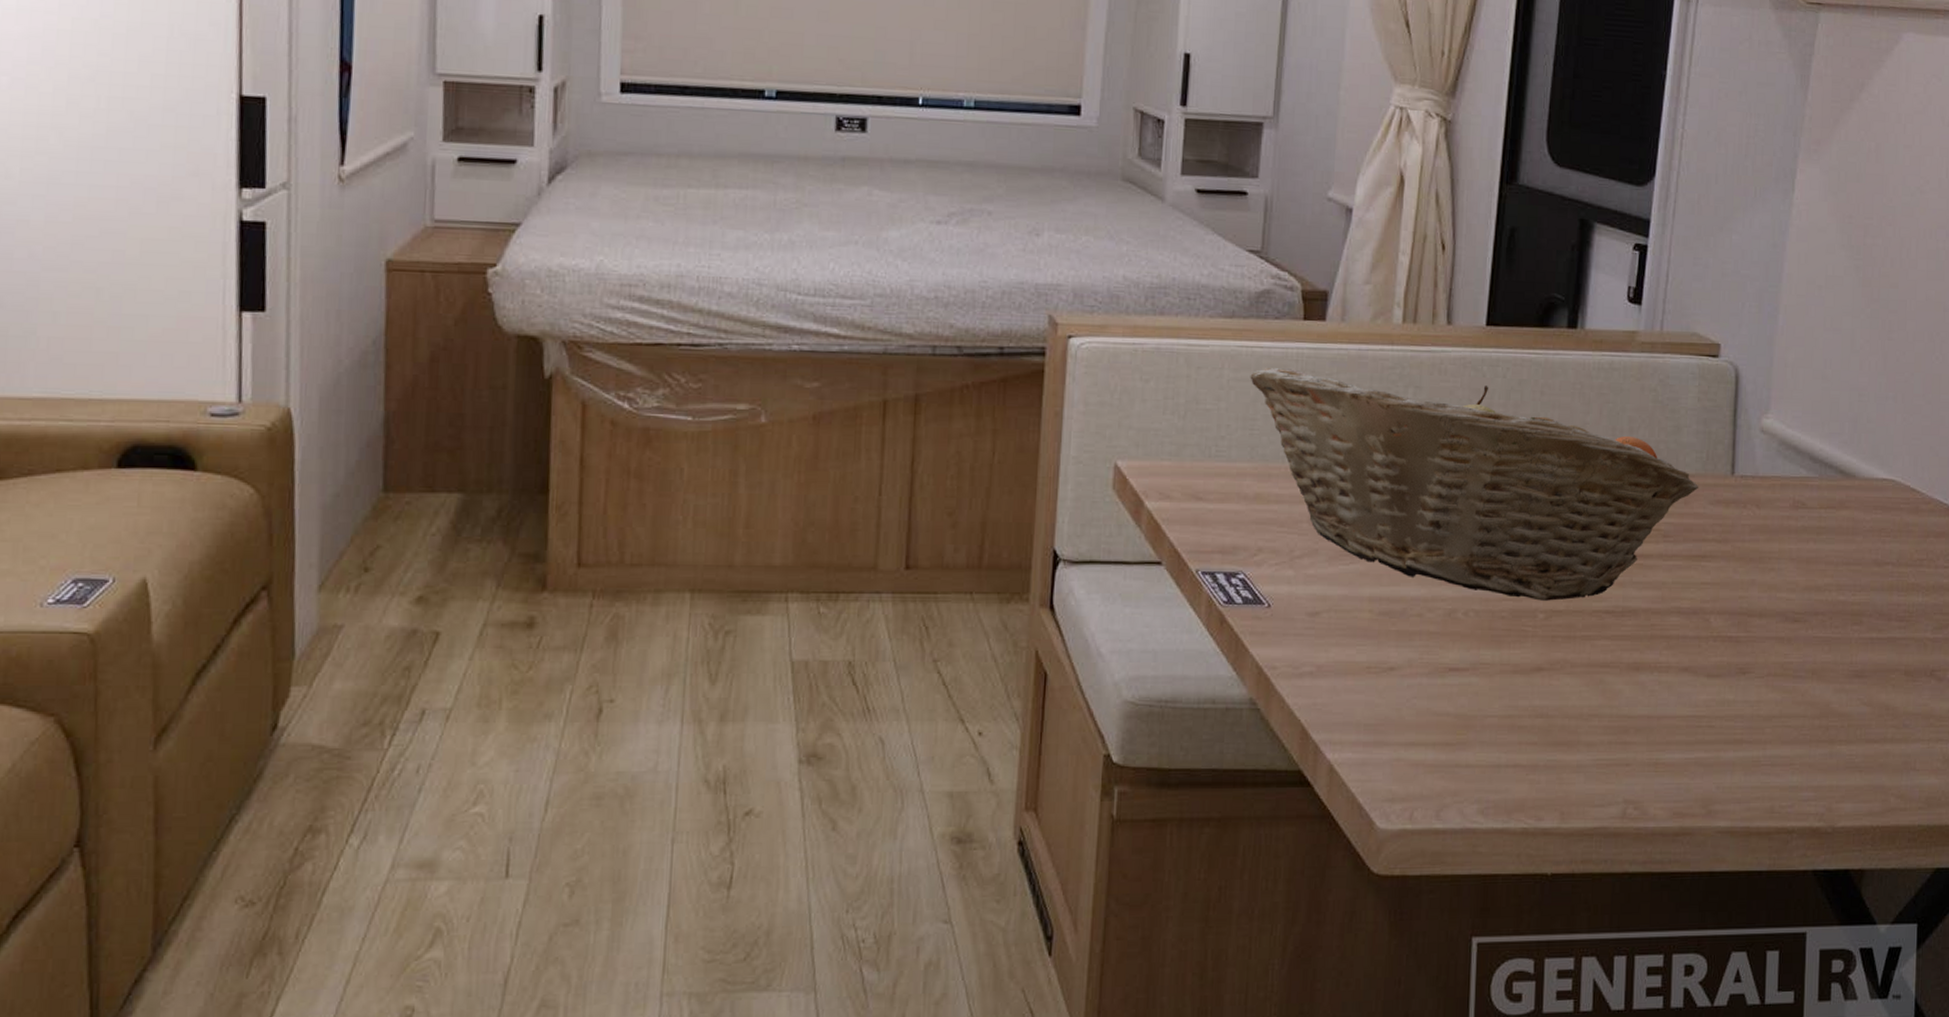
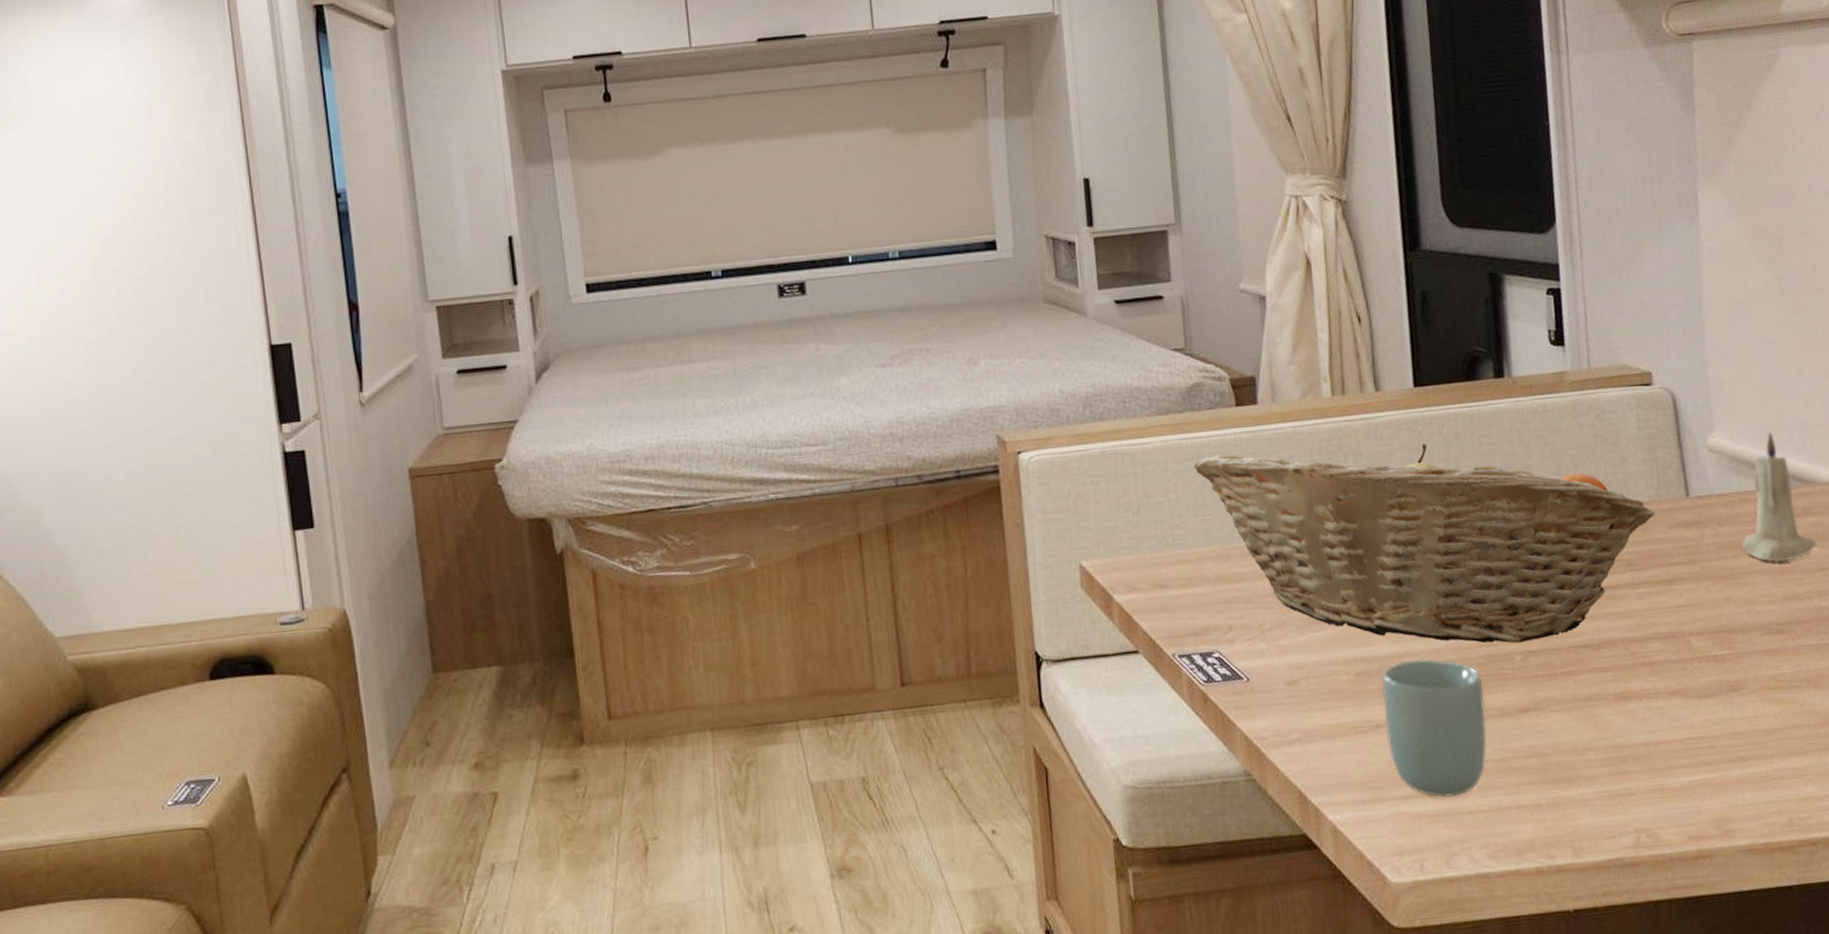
cup: none [1398,605,1502,749] -> present [1381,659,1487,798]
candle: none [1774,420,1846,551] -> present [1741,432,1818,562]

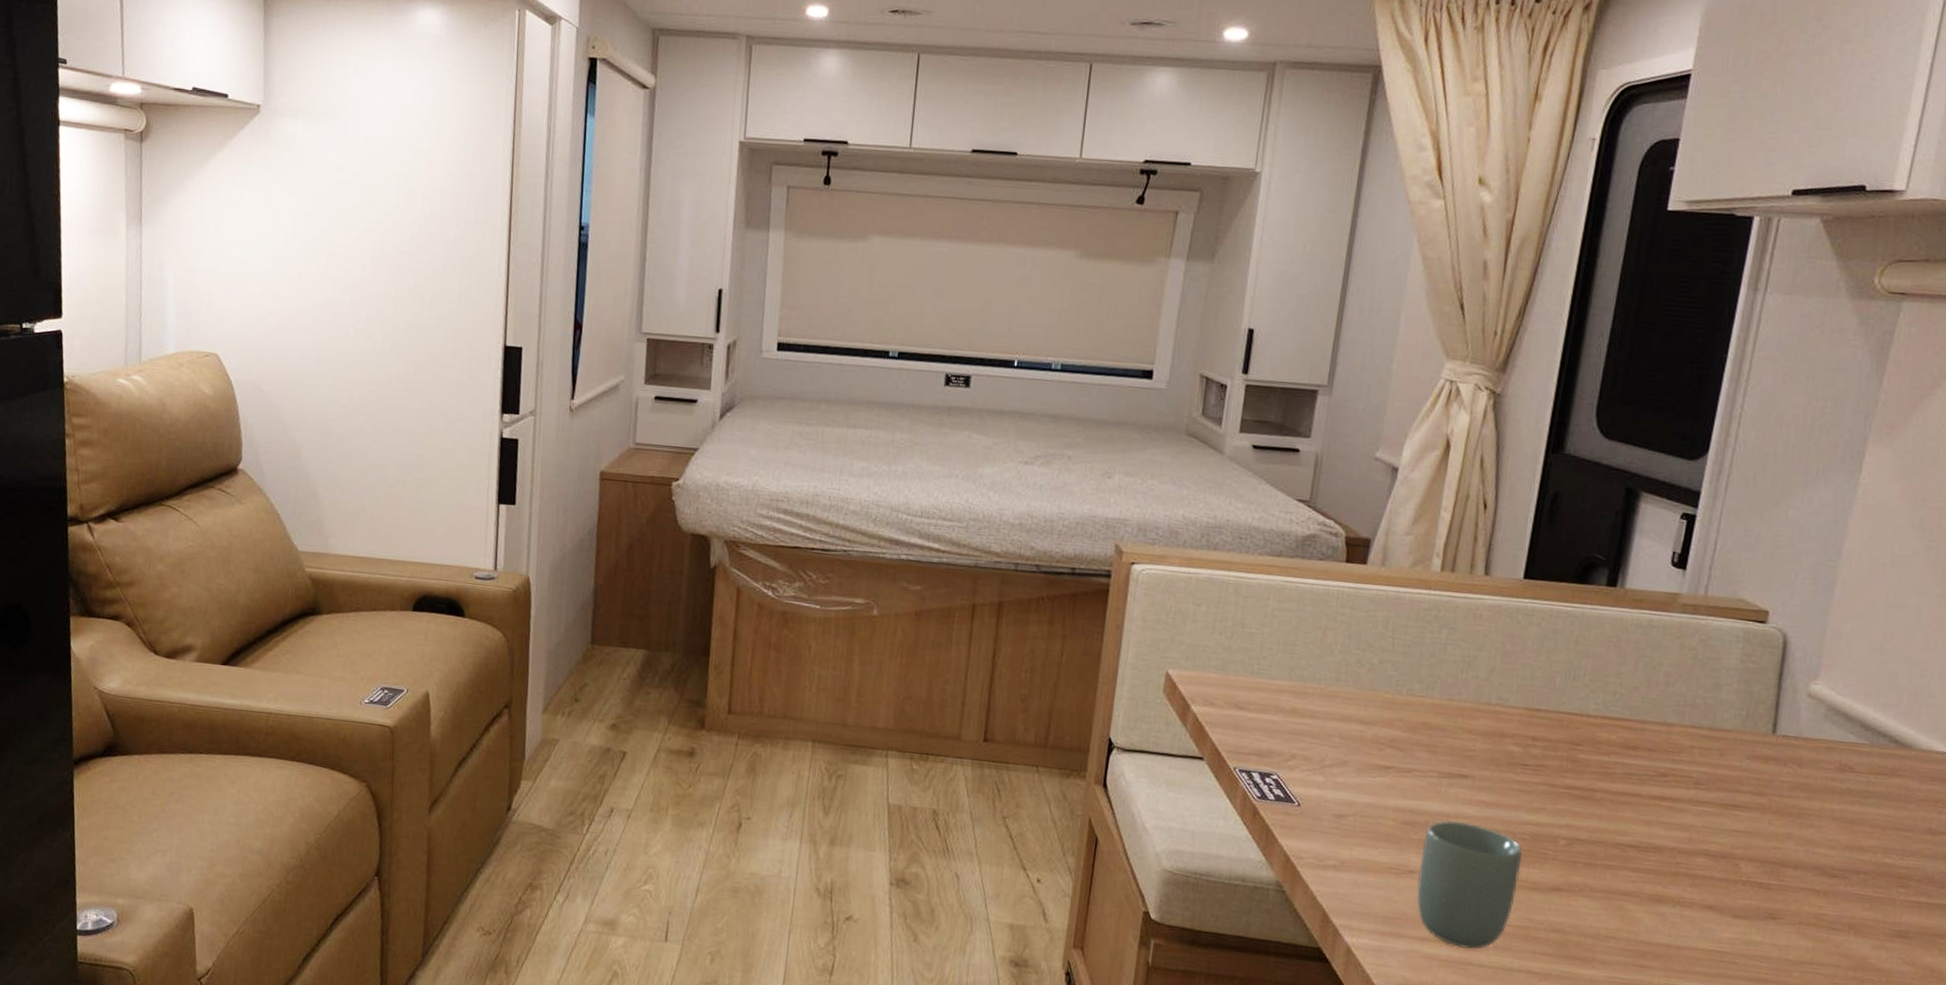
fruit basket: present [1193,444,1656,643] -> none [1292,601,1737,831]
candle: present [1741,432,1818,562] -> none [1816,691,1897,814]

